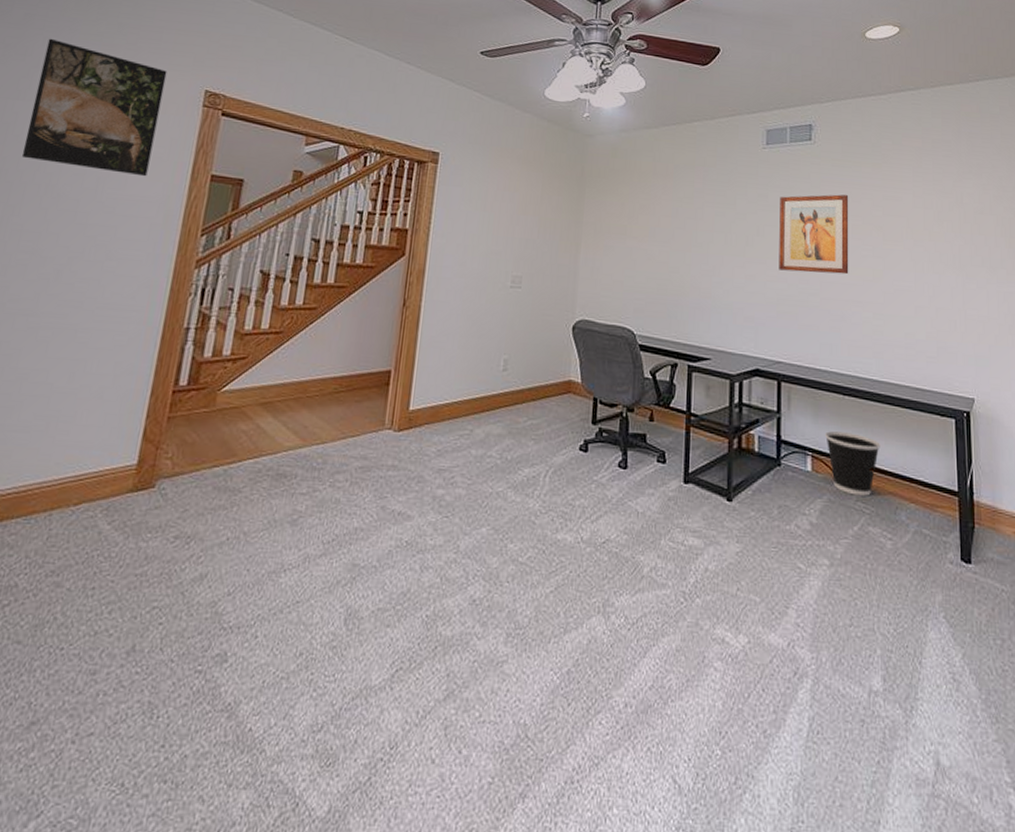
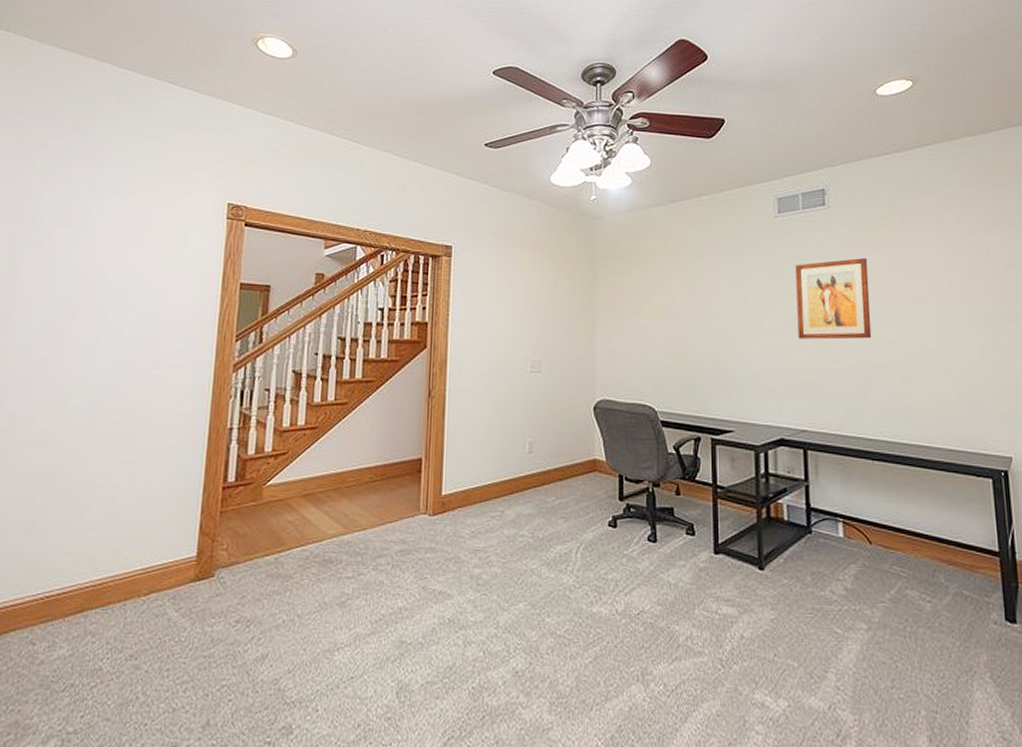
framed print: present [21,38,167,177] -> none [69,166,192,289]
wastebasket: present [824,431,880,496] -> none [855,497,914,560]

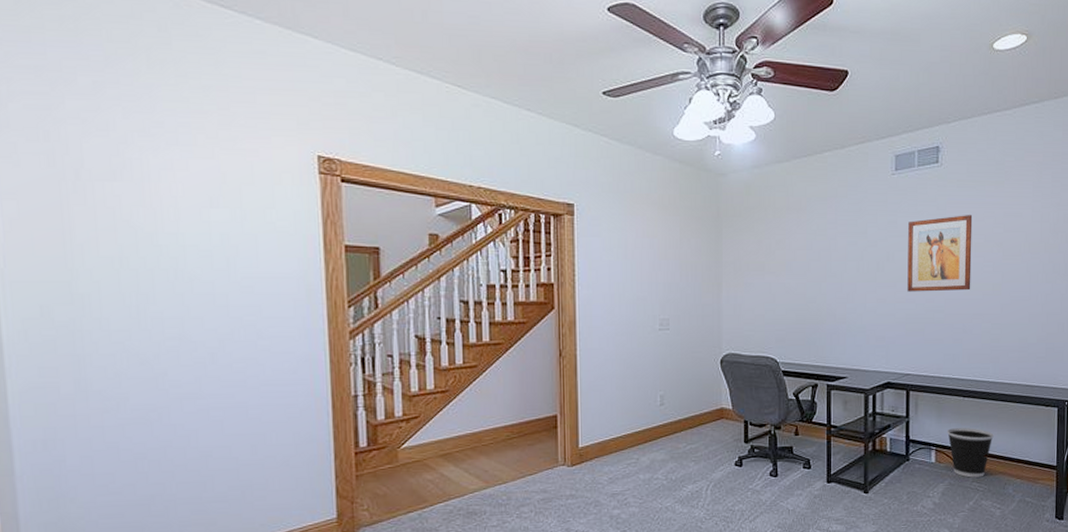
wastebasket: none [855,497,914,560] -> present [946,428,994,478]

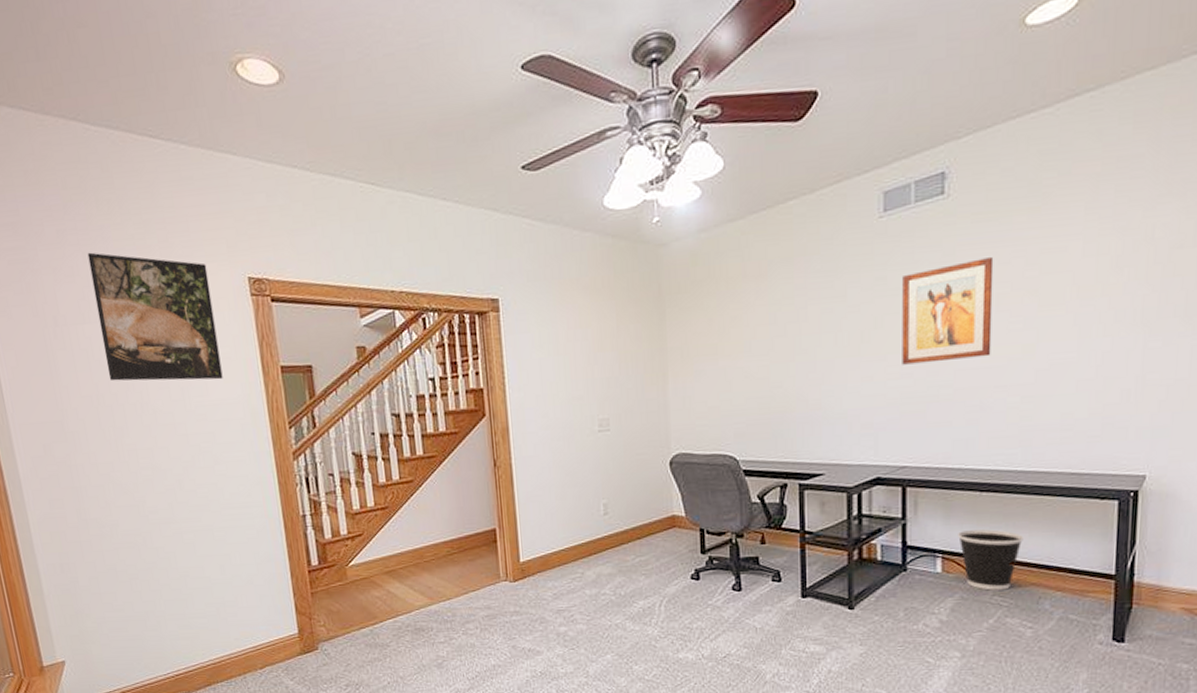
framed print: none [129,109,278,253] -> present [87,252,223,381]

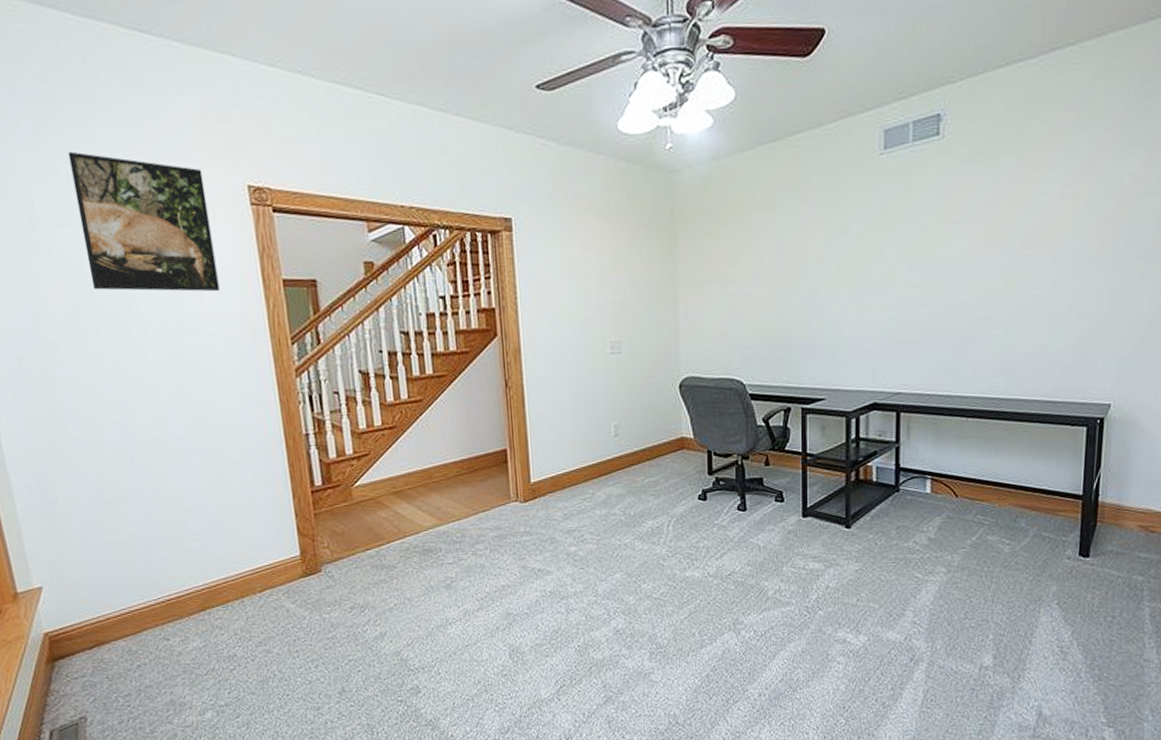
wall art: present [902,257,994,365] -> none [898,197,983,296]
wastebasket: present [957,529,1023,591] -> none [945,453,1004,510]

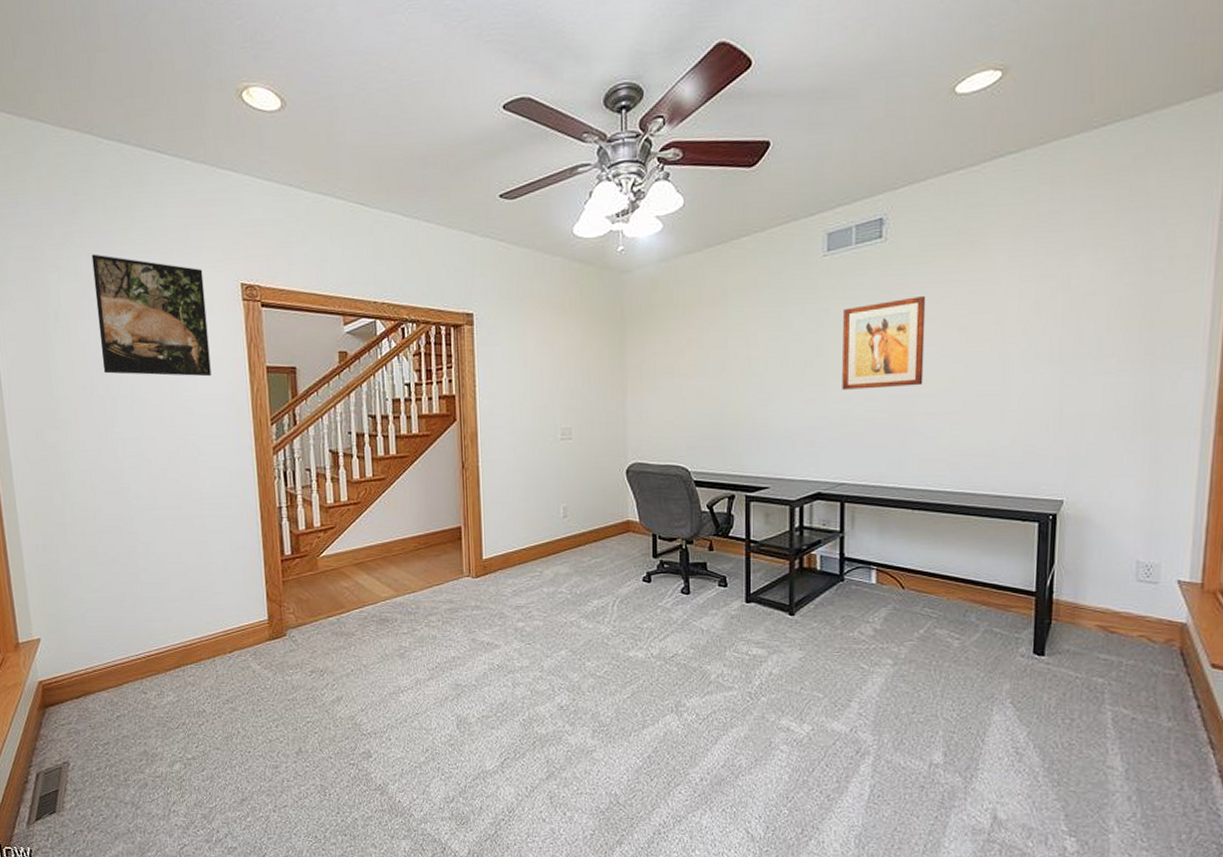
wall art: none [898,197,983,296] -> present [842,296,926,390]

